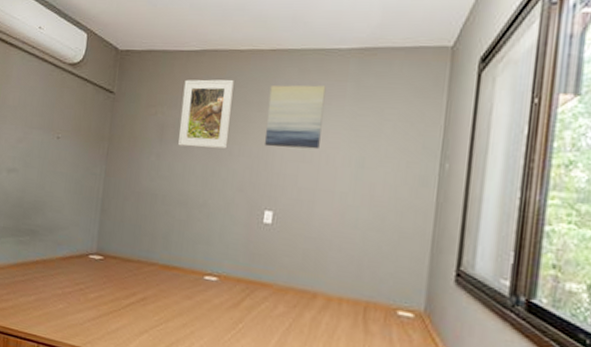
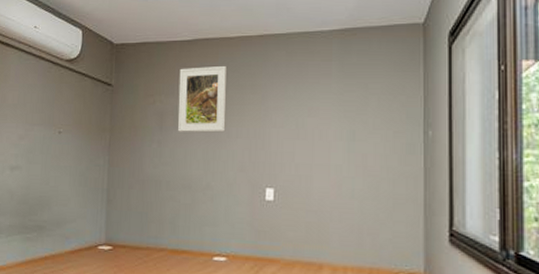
wall art: present [265,85,326,150] -> none [260,66,313,127]

